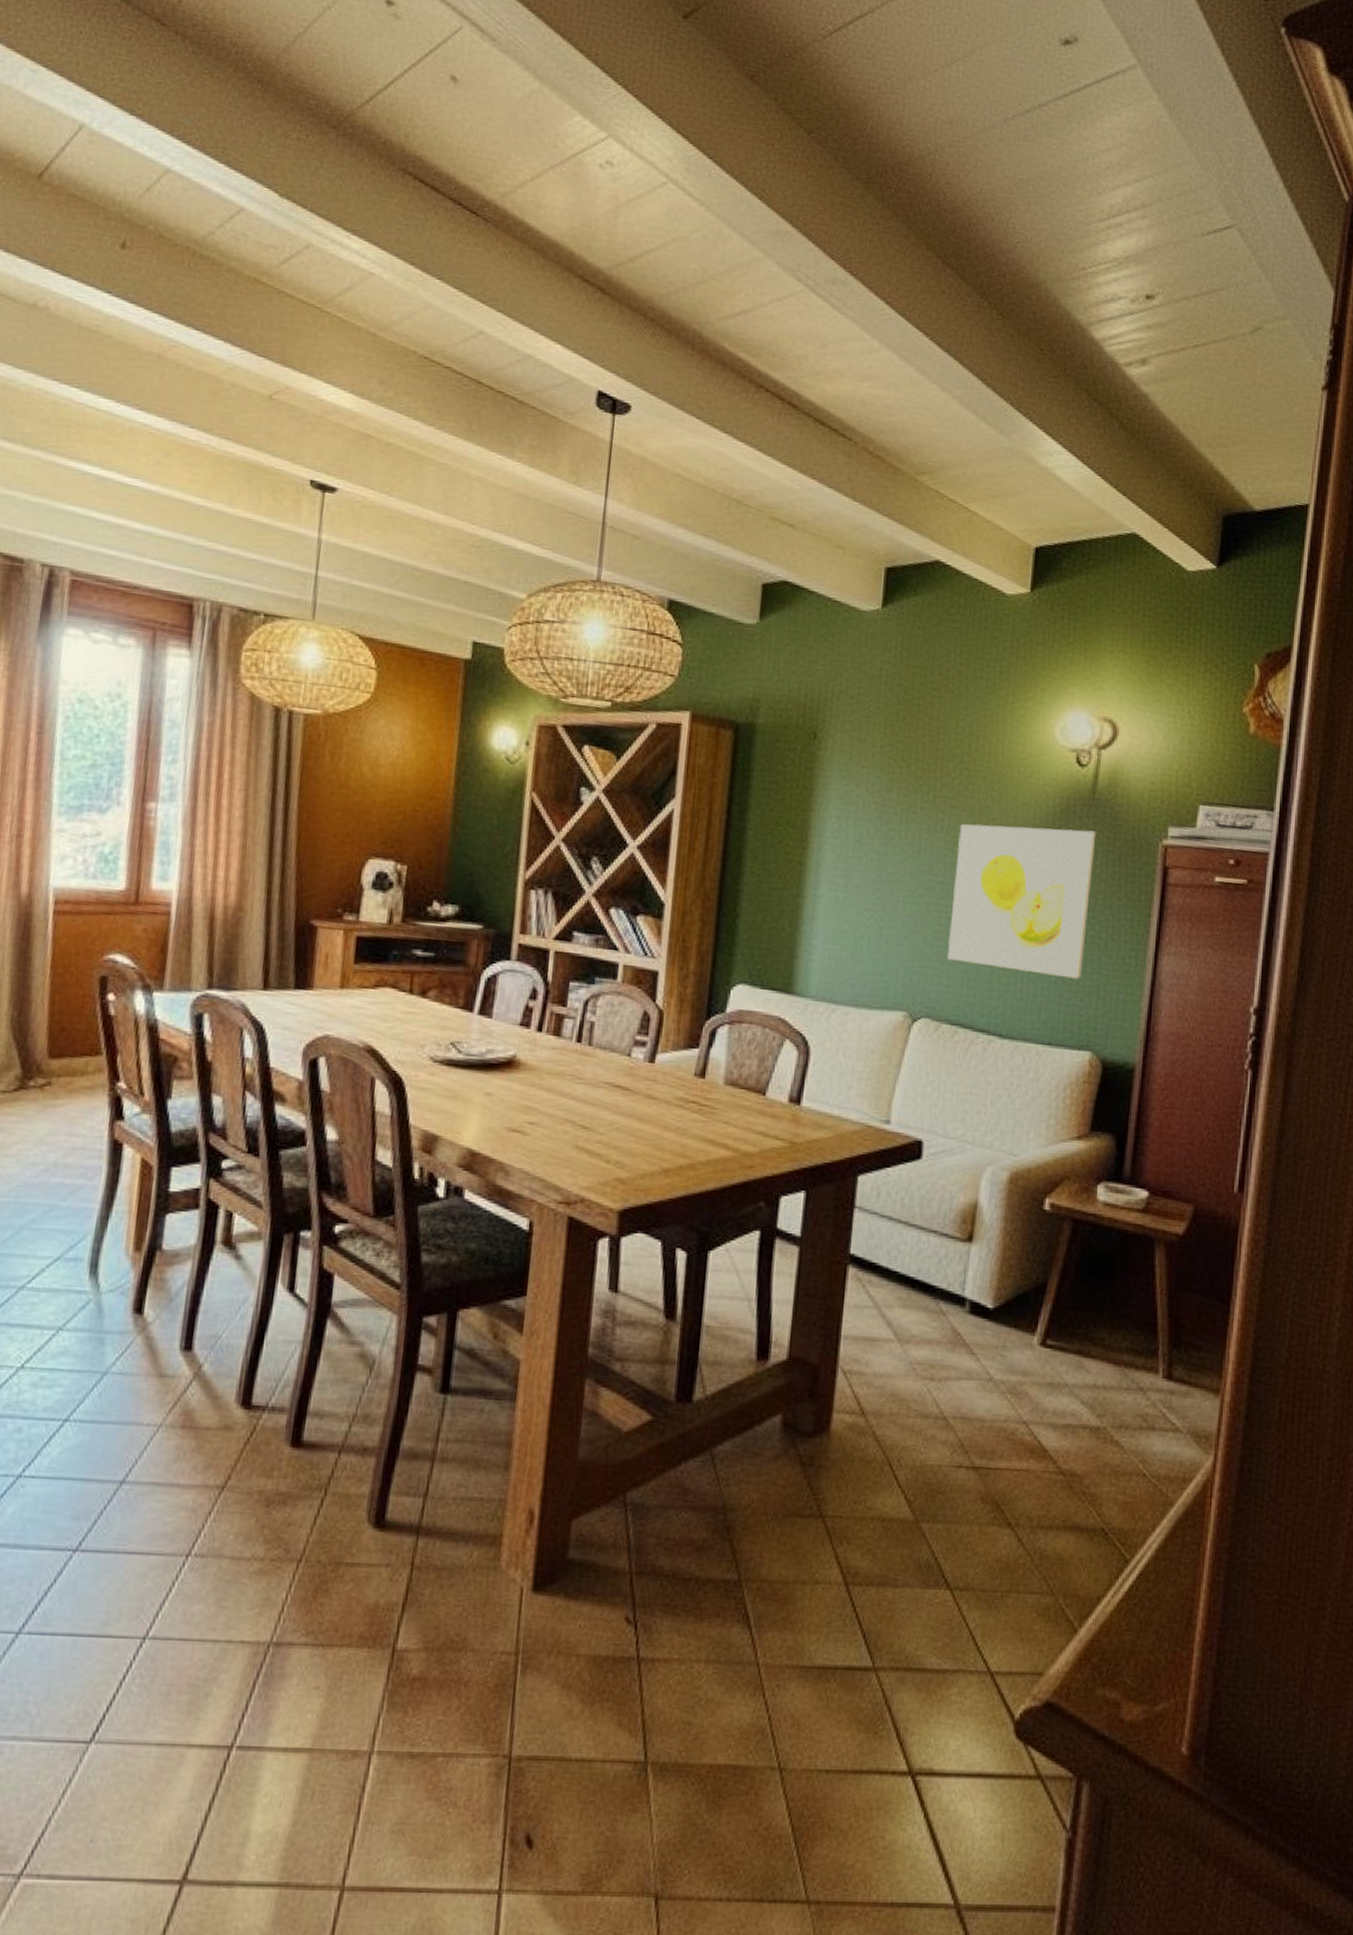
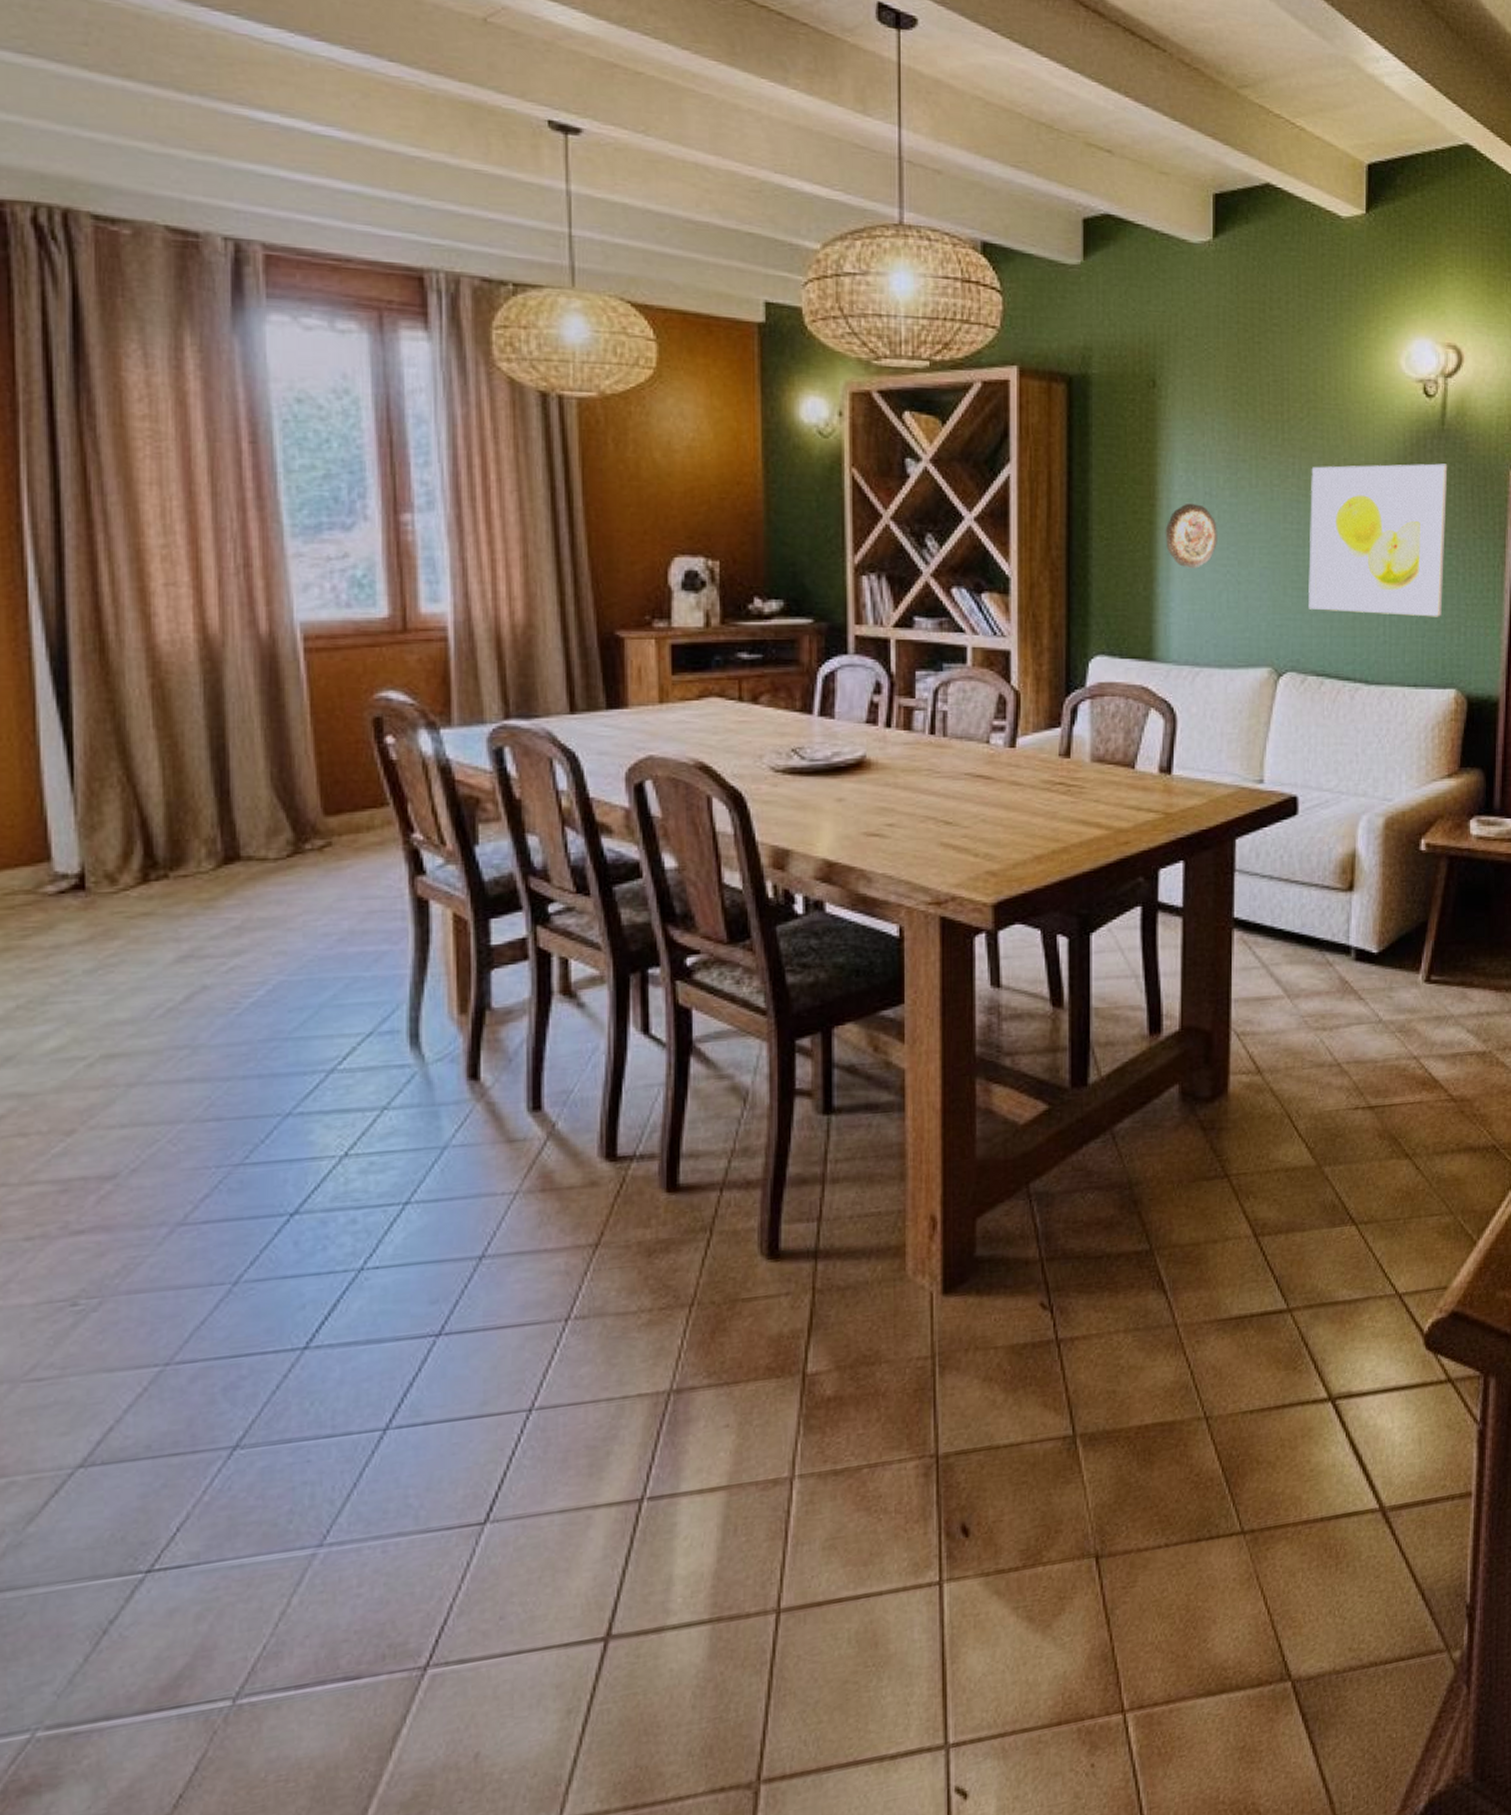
decorative plate: none [813,848,864,911] -> present [1165,503,1217,569]

